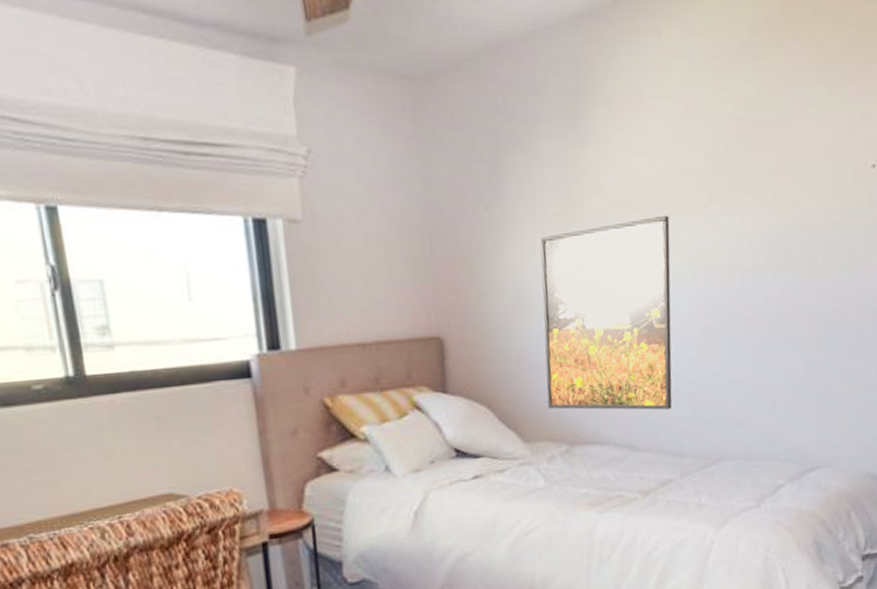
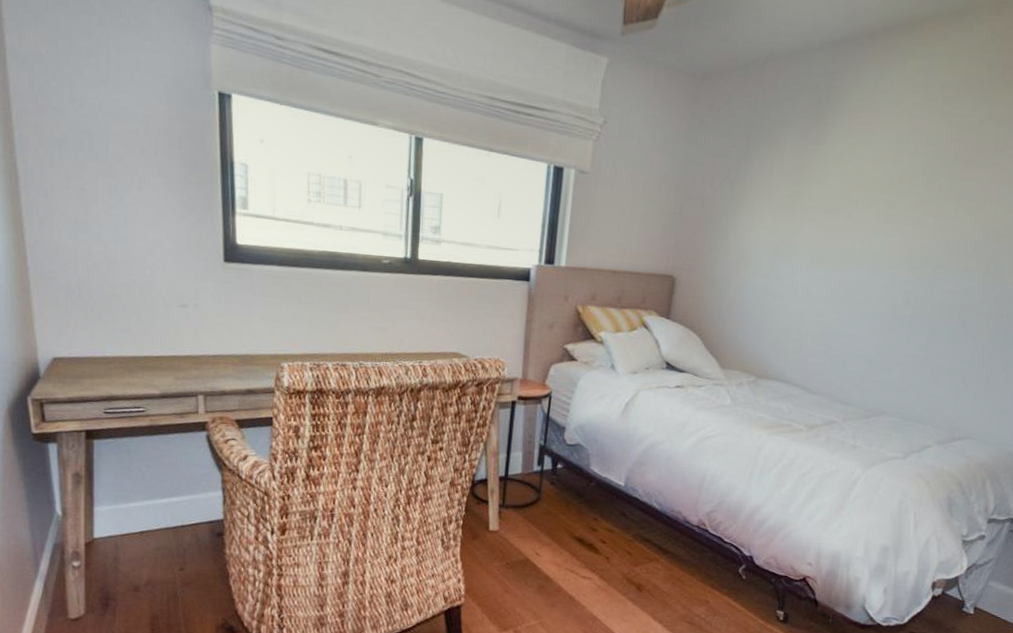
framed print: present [540,215,672,410] -> none [746,210,880,366]

